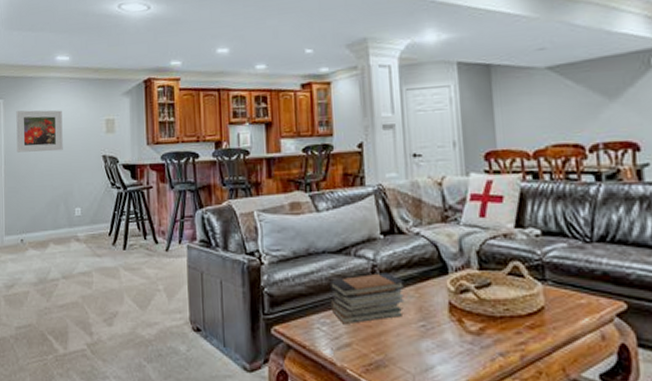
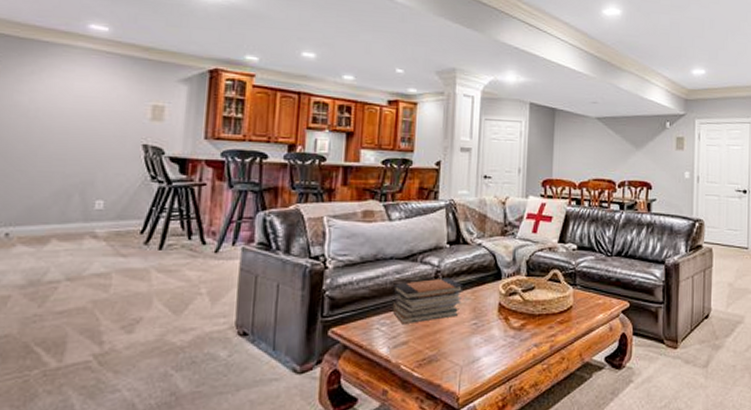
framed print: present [16,110,63,153] -> none [12,79,90,134]

